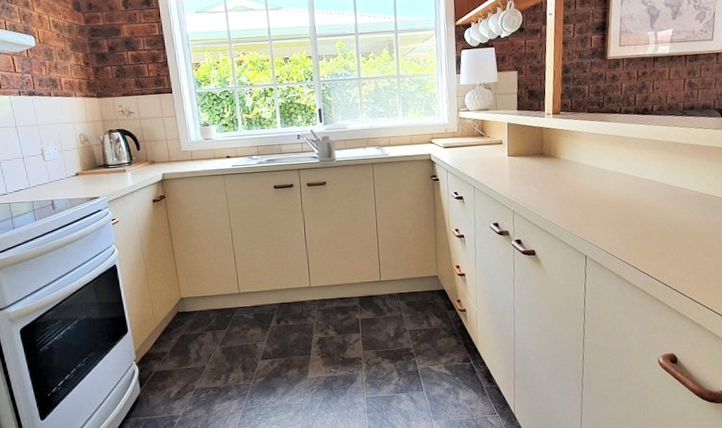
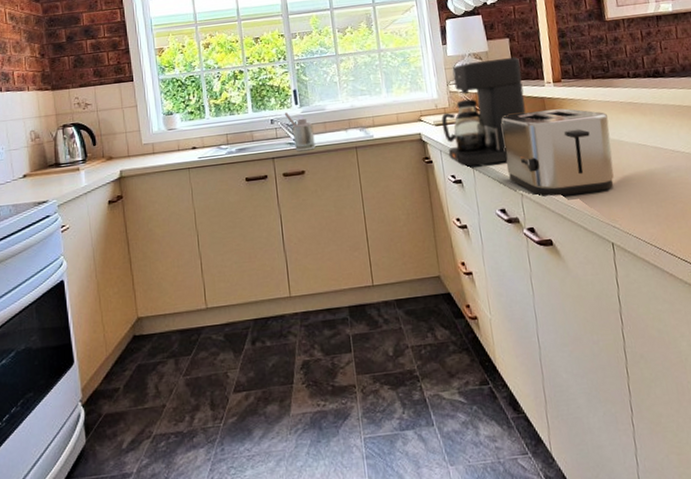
coffee maker: none [450,88,526,186] -> present [441,57,526,167]
toaster: none [502,138,597,215] -> present [501,108,614,198]

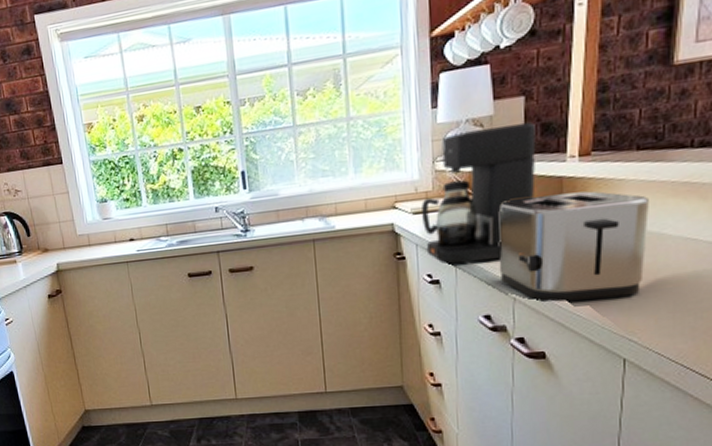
soap dispenser: present [284,112,316,152] -> none [230,199,266,245]

